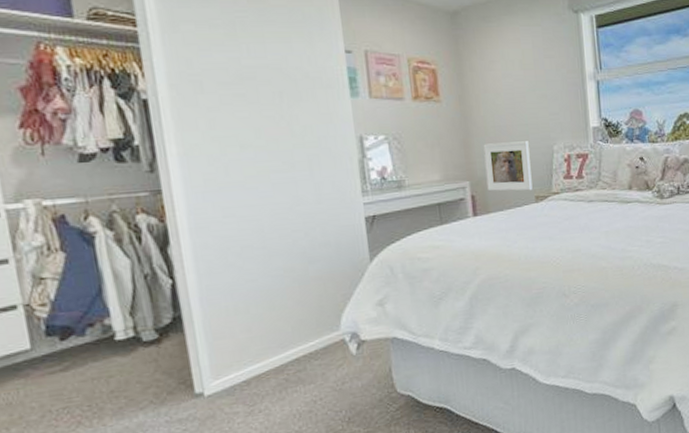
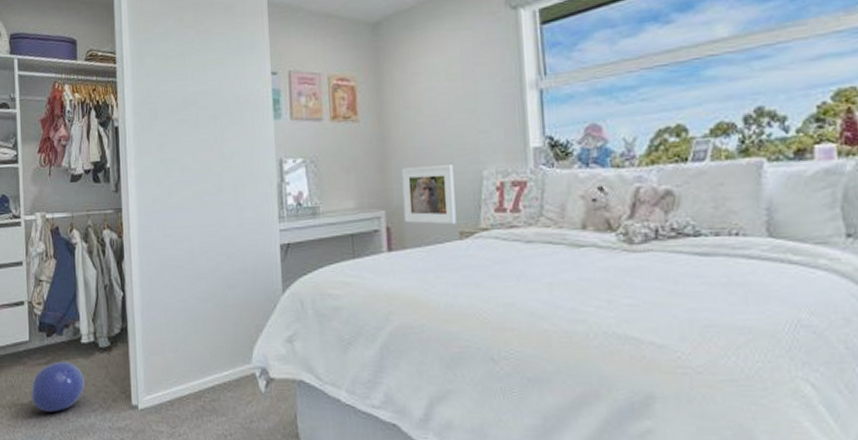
ball: none [40,363,127,424] -> present [31,361,85,412]

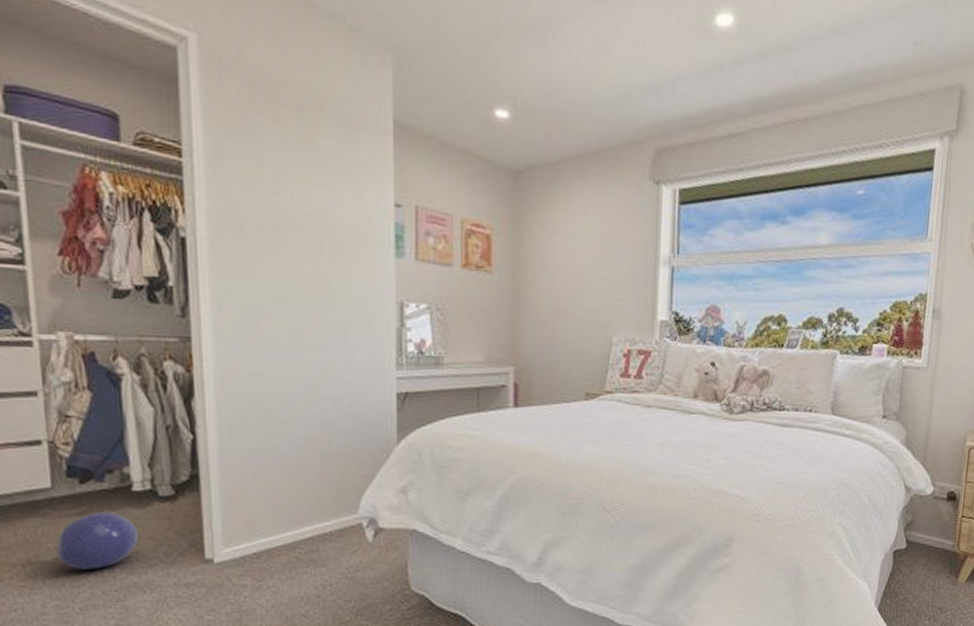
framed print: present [401,165,456,225] -> none [533,326,585,386]

